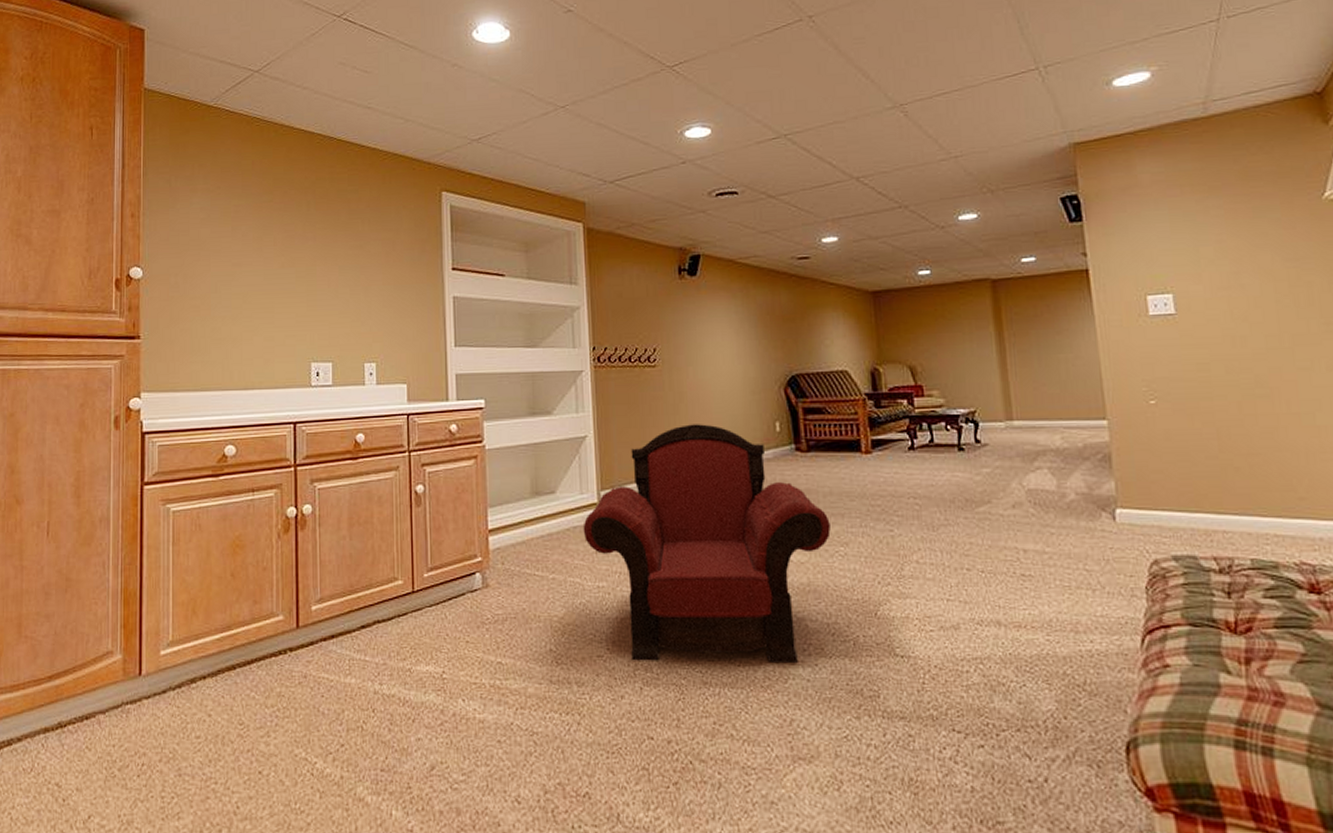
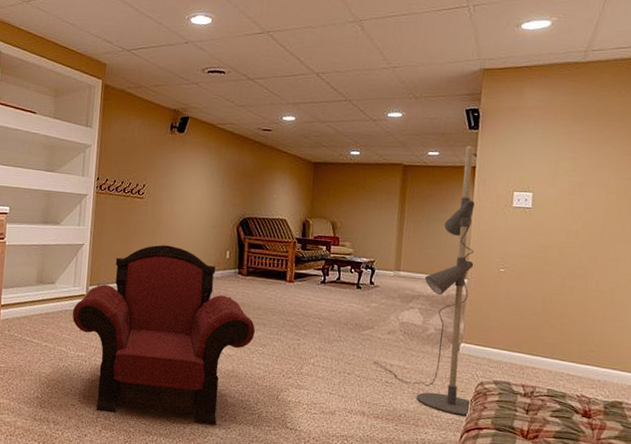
floor lamp: none [999,243,1146,610] -> present [373,146,475,416]

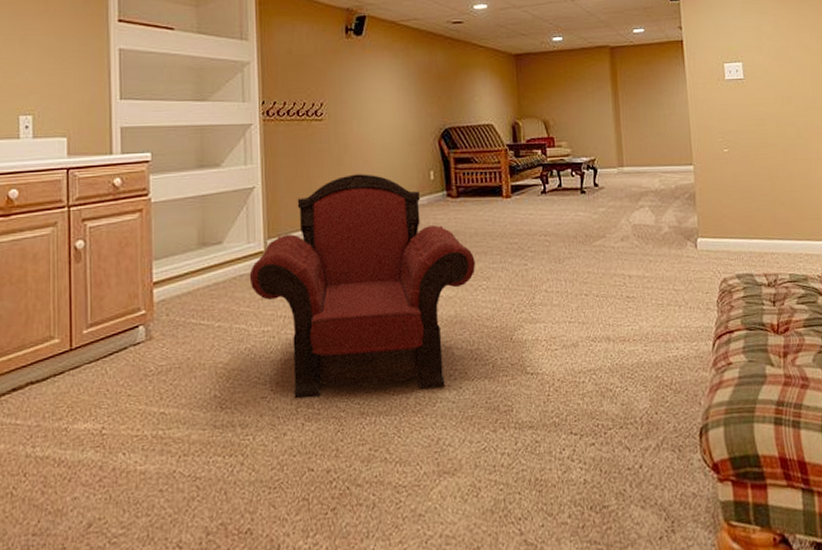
floor lamp: present [373,146,475,416] -> none [611,18,717,321]

